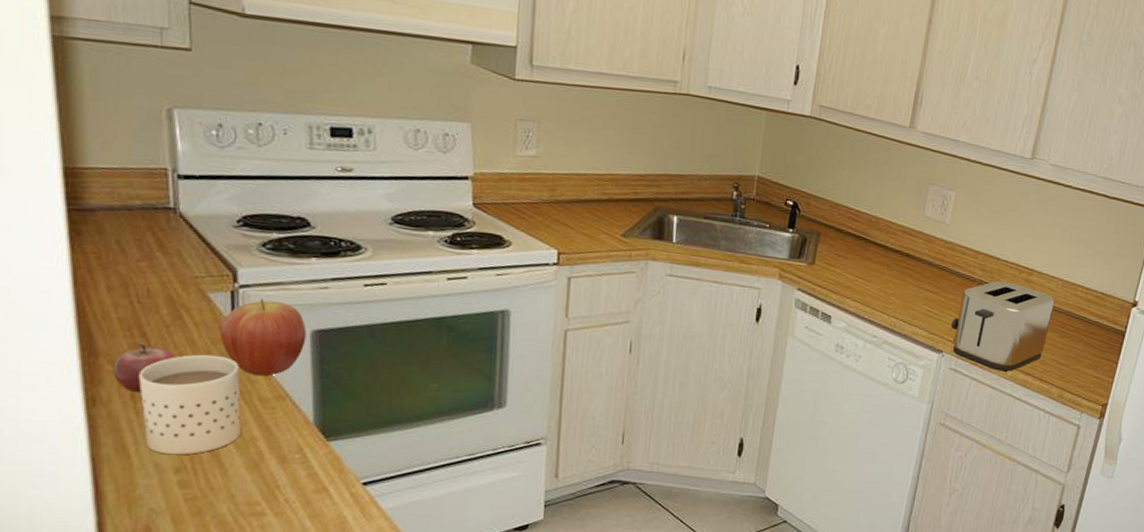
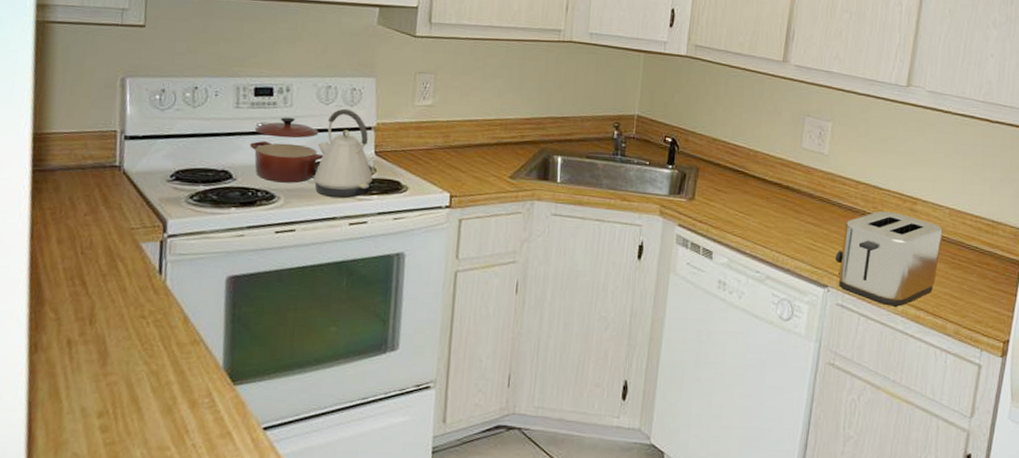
fruit: present [113,343,177,392] -> none [54,291,109,338]
mug: present [138,354,242,455] -> none [75,301,162,400]
fruit: present [220,298,307,376] -> none [147,247,223,321]
saucepan: none [328,161,414,234] -> present [249,117,323,184]
kettle: none [405,155,472,253] -> present [313,108,373,199]

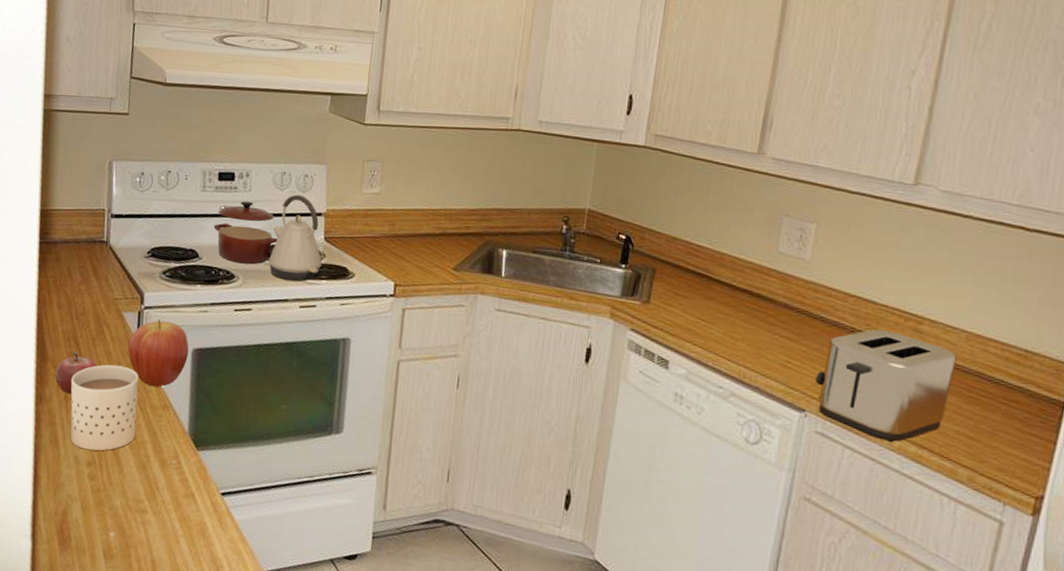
fruit: none [54,291,109,338] -> present [55,352,97,394]
mug: none [75,301,162,400] -> present [70,364,139,451]
fruit: none [147,247,223,321] -> present [127,319,189,387]

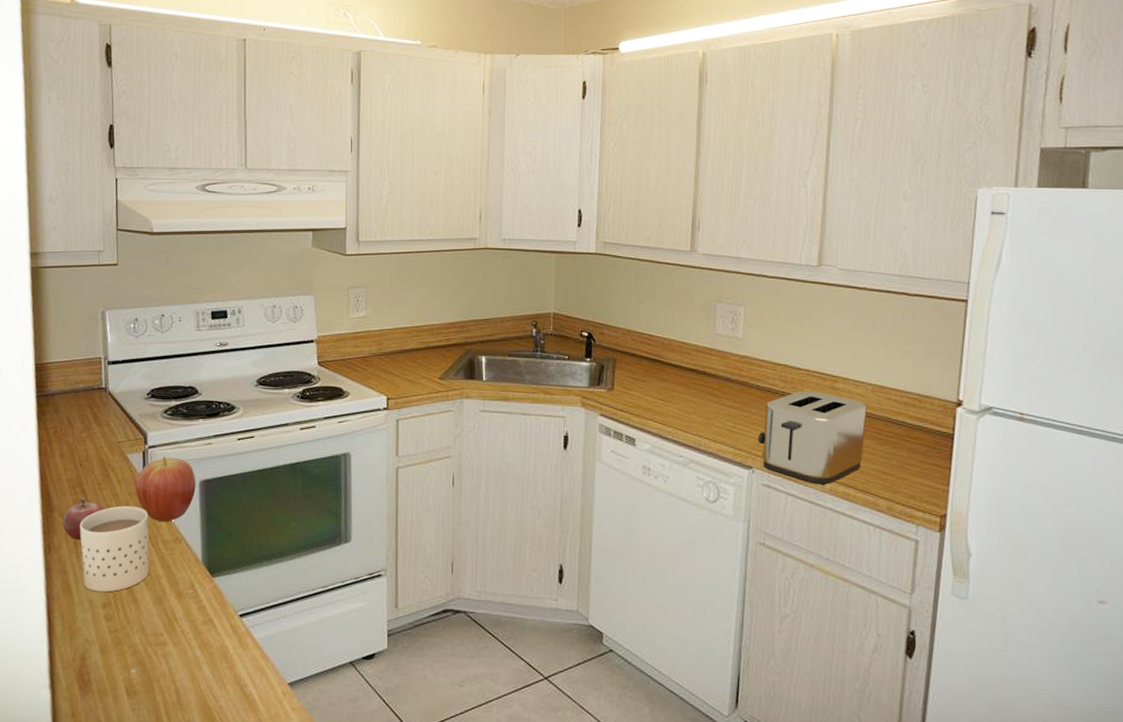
saucepan: present [213,201,278,265] -> none [211,336,273,395]
kettle: present [268,194,323,283] -> none [267,325,318,406]

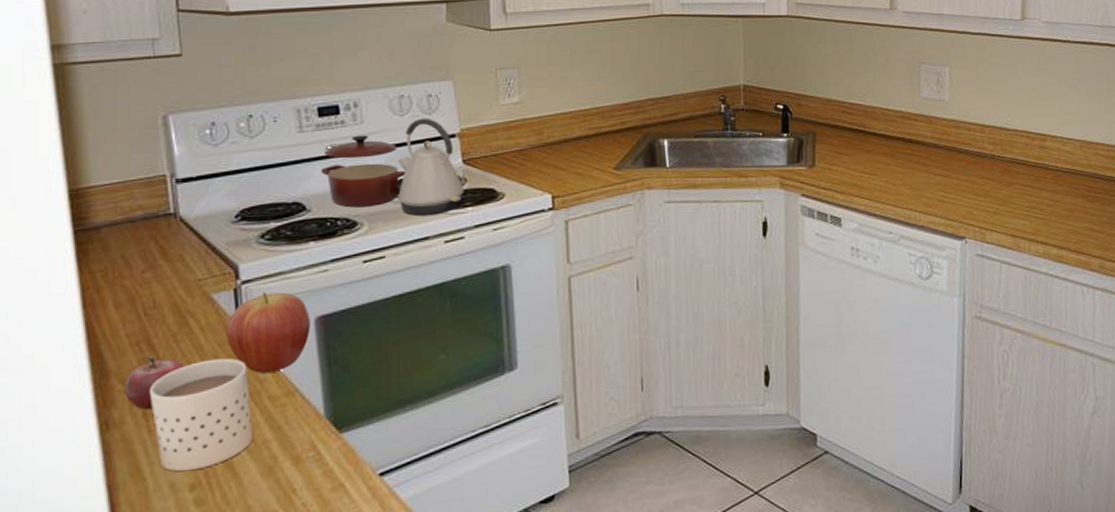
saucepan: none [211,336,273,395] -> present [321,135,405,208]
kettle: none [267,325,318,406] -> present [397,117,464,217]
toaster: present [758,391,867,486] -> none [969,151,1076,250]

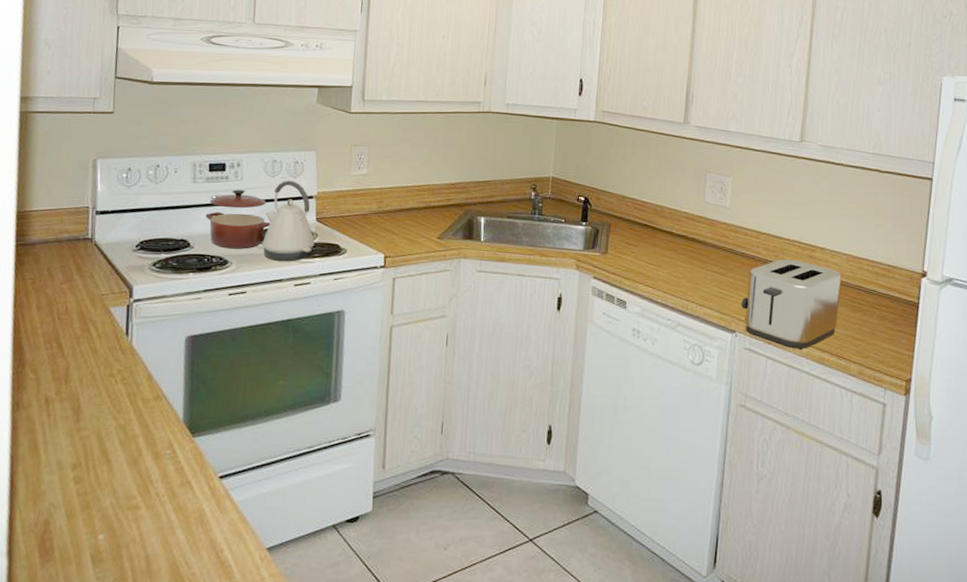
fruit: present [124,356,185,409] -> none [34,353,82,396]
mug: present [149,358,254,472] -> none [52,361,129,453]
fruit: present [226,292,311,373] -> none [116,310,182,378]
toaster: none [969,151,1076,250] -> present [742,259,841,350]

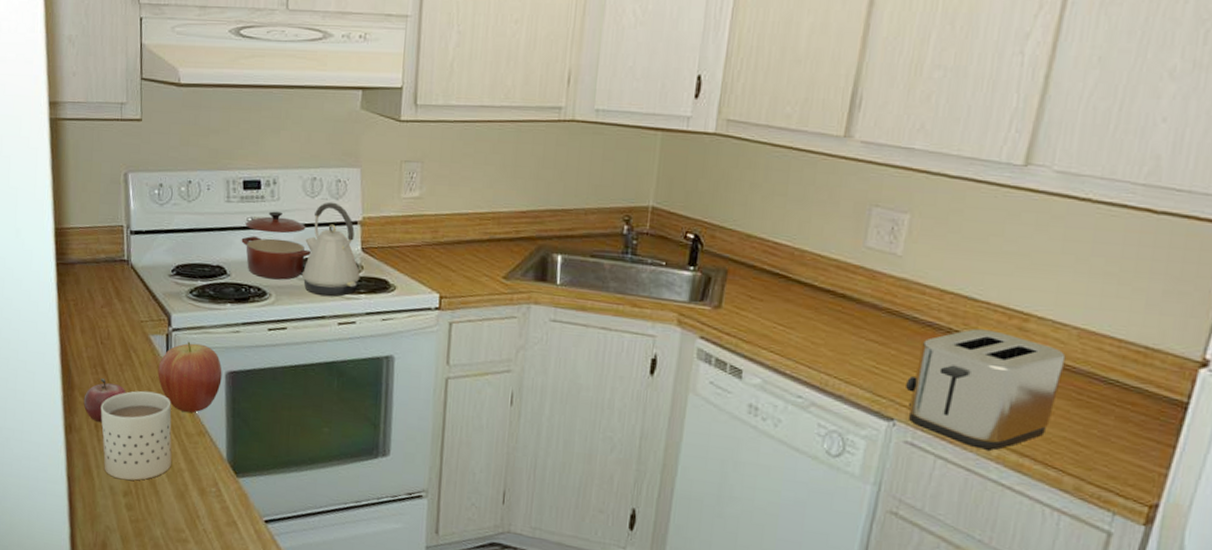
fruit: none [34,353,82,396] -> present [83,379,127,422]
mug: none [52,361,129,453] -> present [100,390,172,481]
fruit: none [116,310,182,378] -> present [157,341,222,413]

